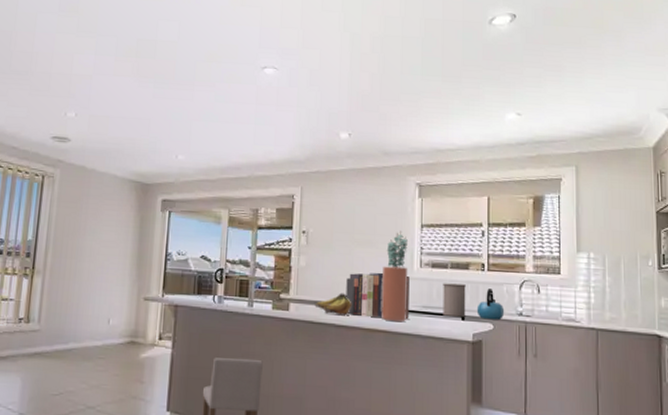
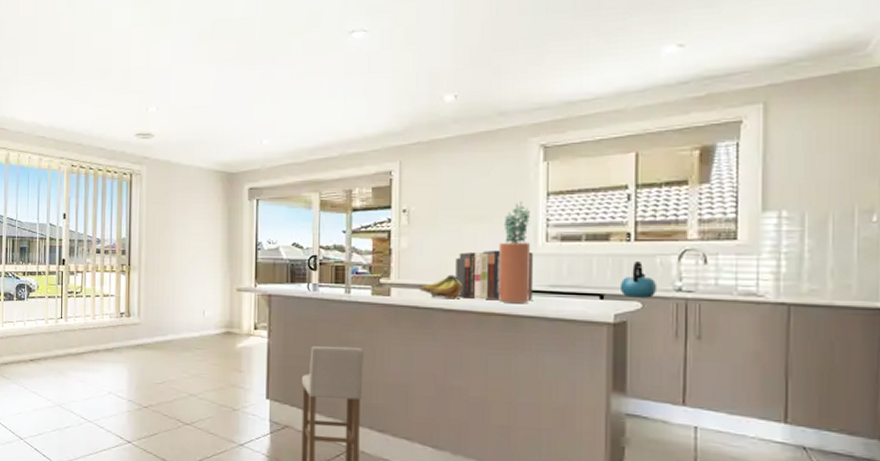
canister: present [443,283,466,317] -> none [575,258,605,295]

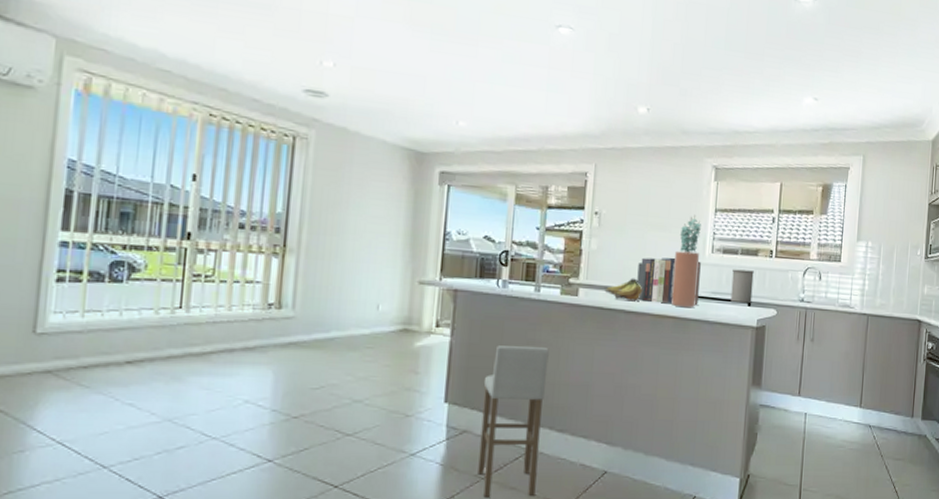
canister: none [575,258,605,295] -> present [730,269,754,303]
kettle: present [619,261,658,298] -> none [762,275,788,306]

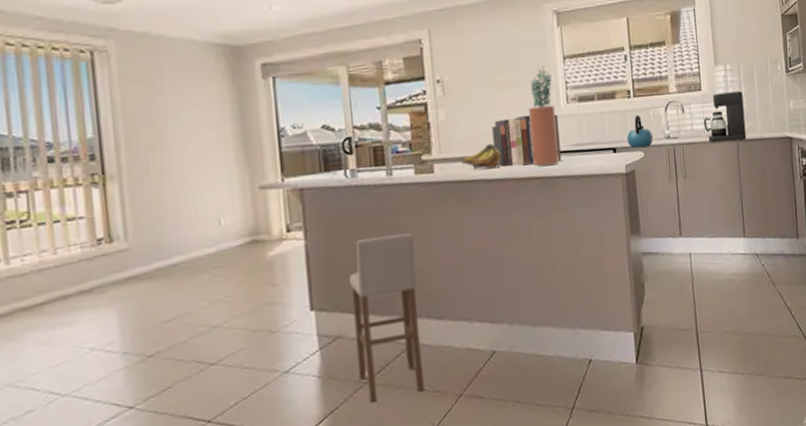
canister: present [730,269,754,303] -> none [591,115,617,151]
kettle: none [762,275,788,306] -> present [626,115,654,149]
coffee maker: none [838,267,880,316] -> present [703,91,747,143]

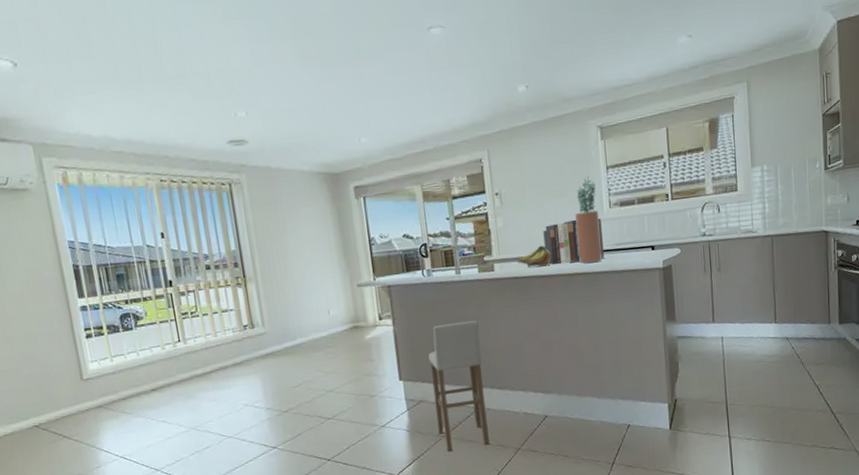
kettle: present [626,115,654,149] -> none [664,216,690,246]
coffee maker: present [703,91,747,143] -> none [738,190,781,239]

